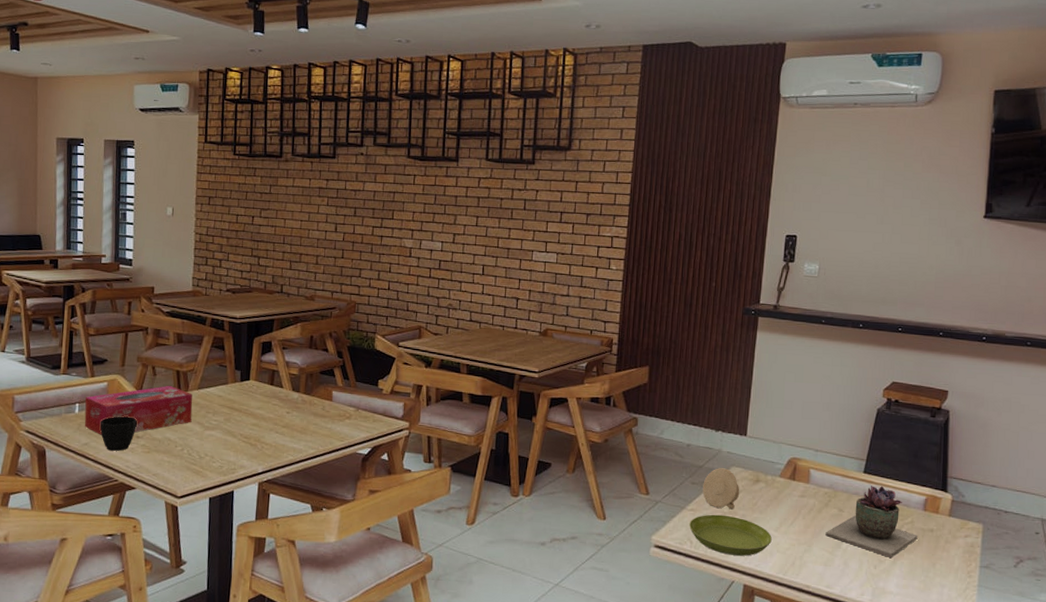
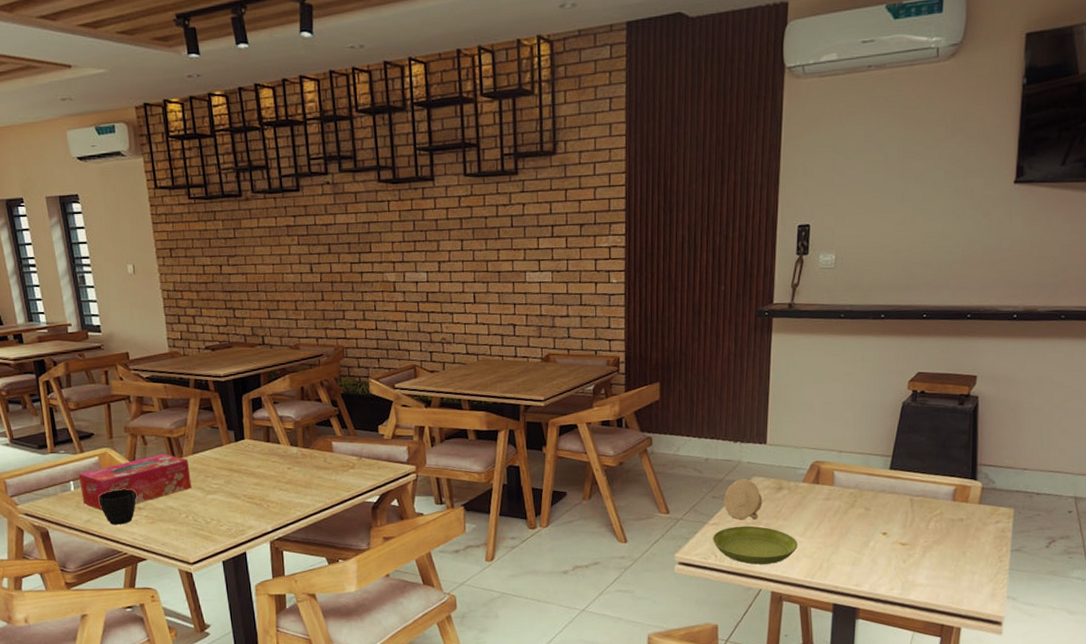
succulent plant: present [825,485,918,559] -> none [852,481,947,552]

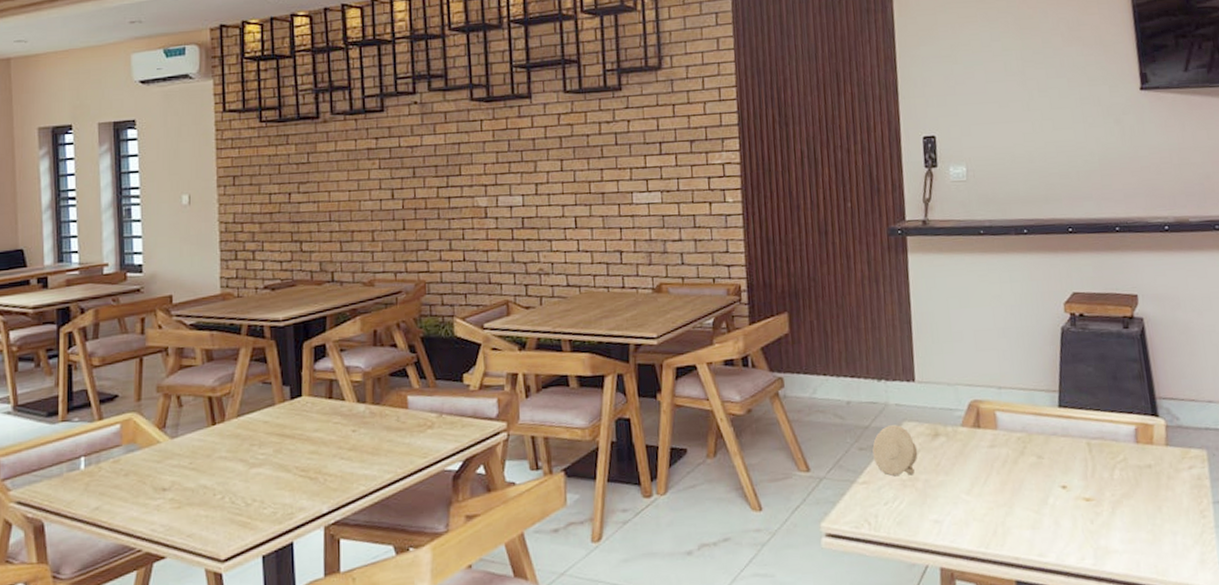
tissue box: present [79,454,192,511] -> none [93,417,232,494]
cup: present [98,489,137,525] -> none [113,464,163,513]
saucer: present [713,525,798,565] -> none [863,483,965,533]

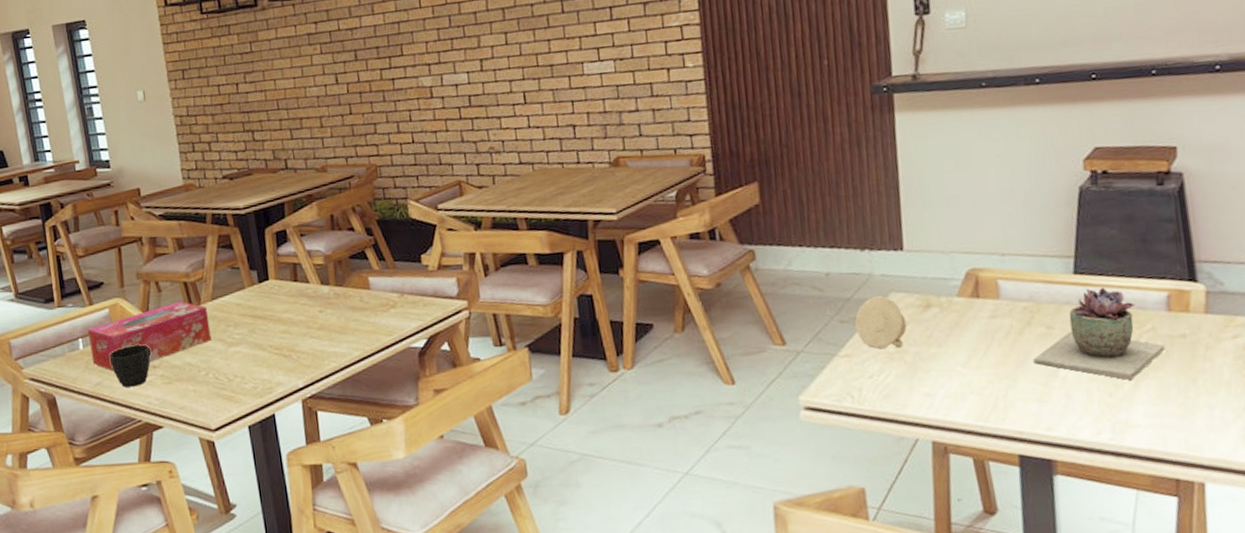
tissue box: none [93,417,232,494] -> present [88,301,212,371]
cup: none [113,464,163,513] -> present [109,344,152,387]
succulent plant: none [1027,420,1135,509] -> present [1033,287,1165,381]

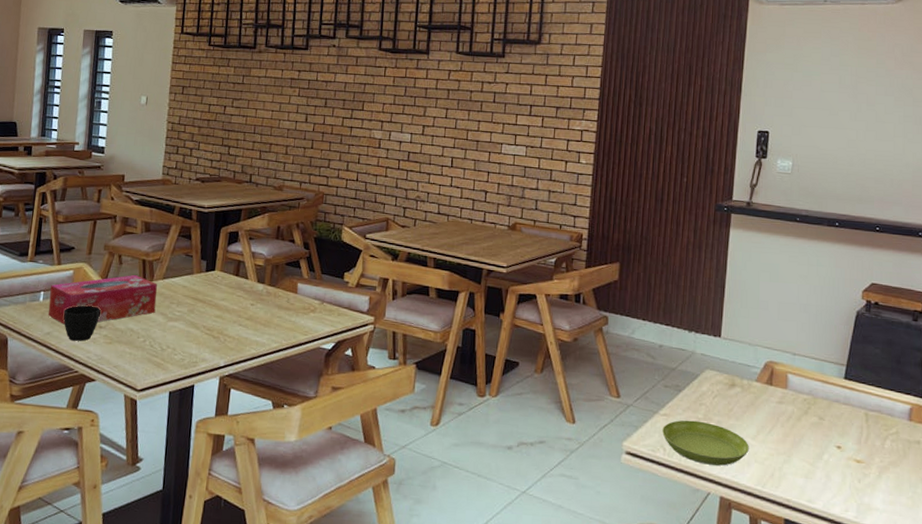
saucer: none [846,356,961,407] -> present [662,420,749,466]
cup: present [855,296,907,349] -> none [676,370,715,415]
succulent plant: present [1033,287,1165,381] -> none [806,392,904,472]

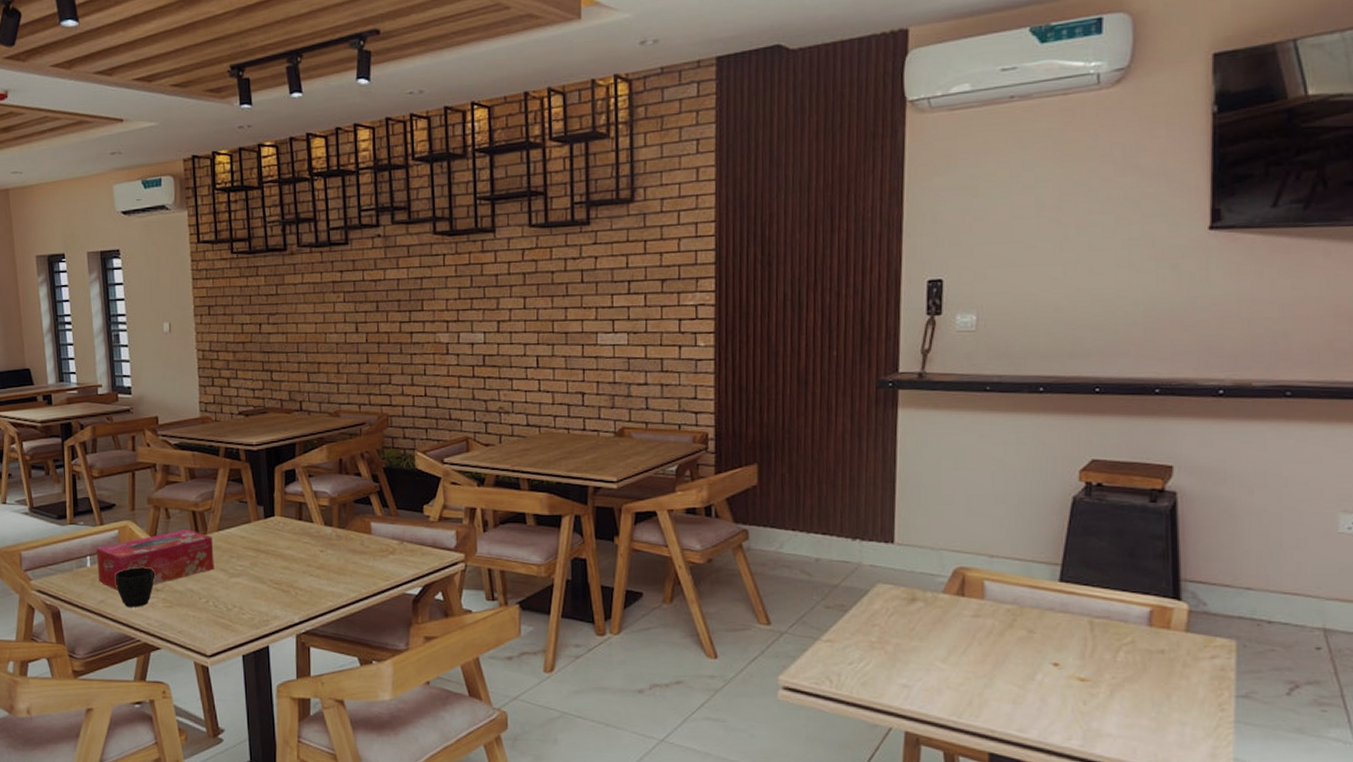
saucer: present [662,420,749,466] -> none [827,645,939,696]

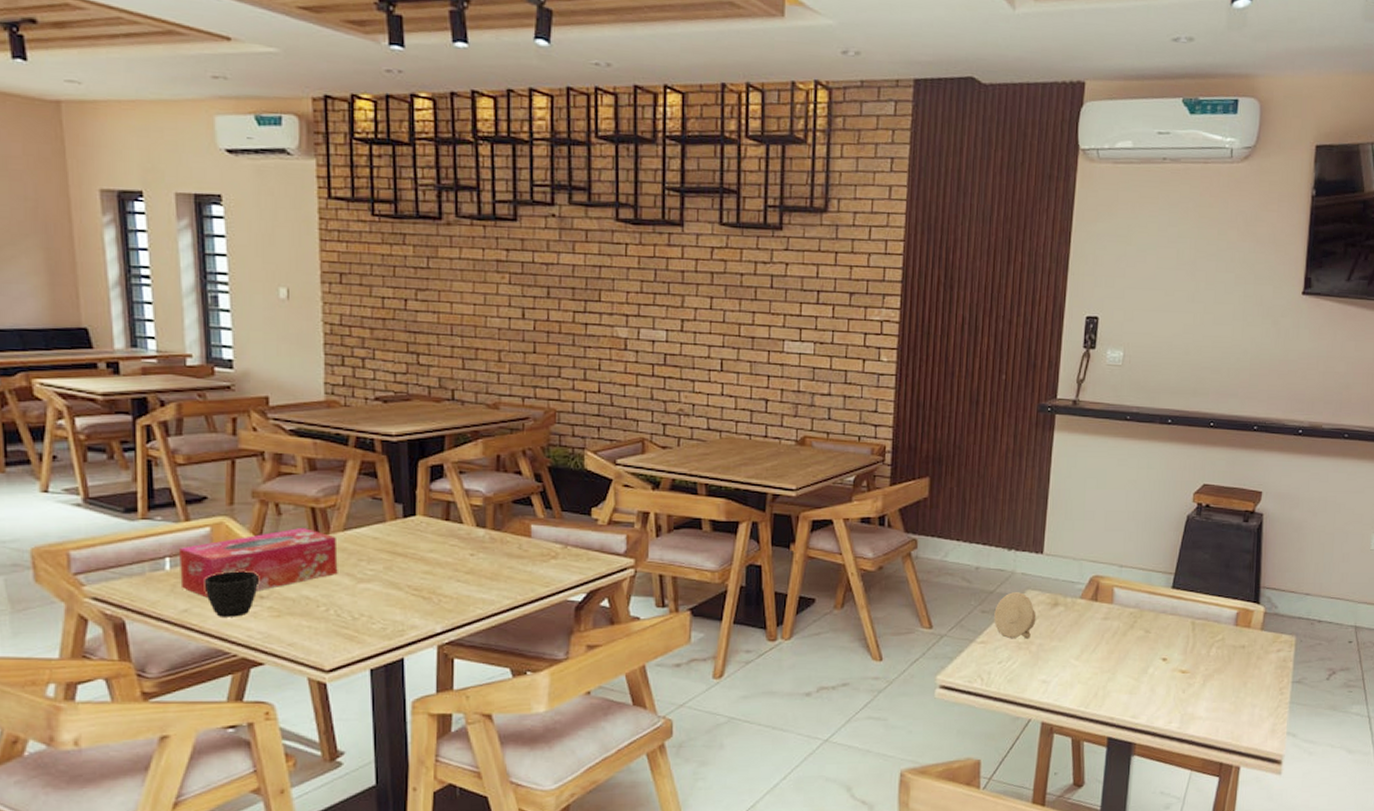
cup: none [840,586,891,638] -> present [994,592,1037,639]

